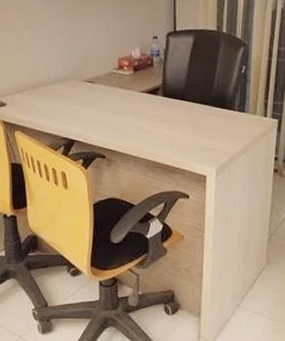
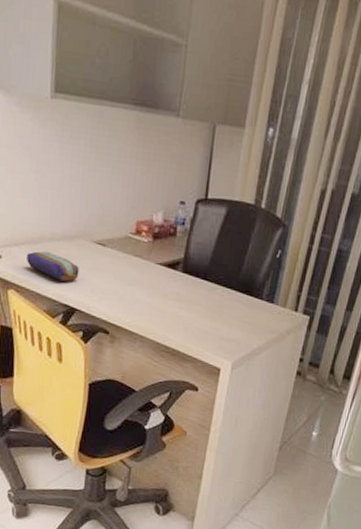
pencil case: none [28,94,74,118] -> present [27,251,79,282]

